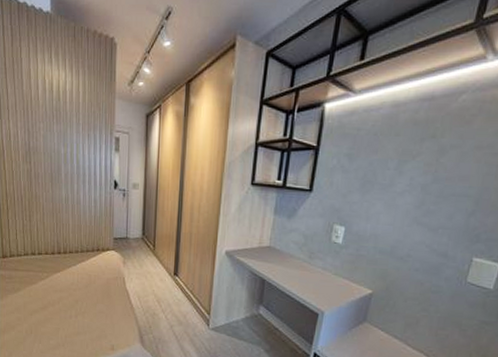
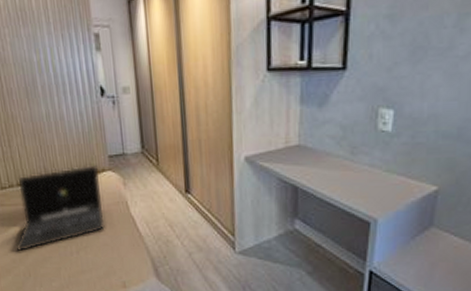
laptop: none [22,244,103,312] -> present [16,165,105,252]

